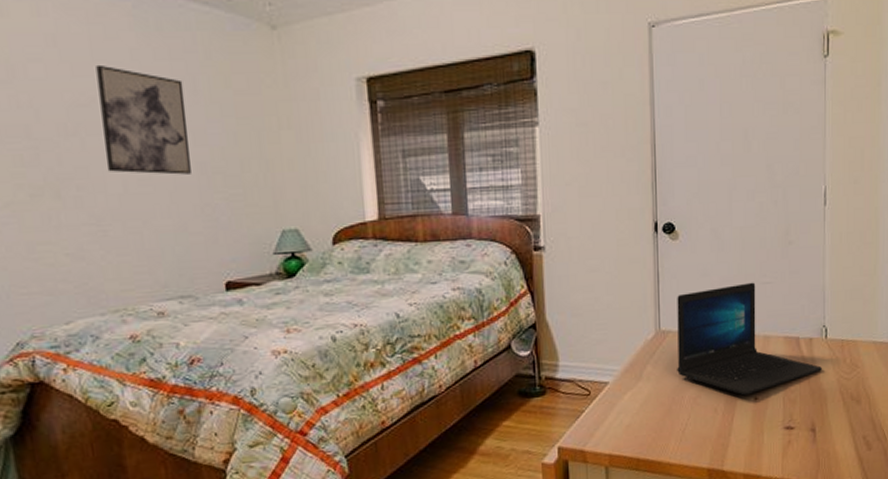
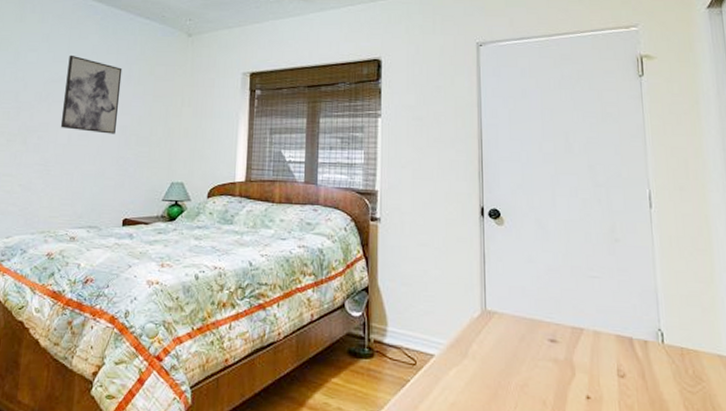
laptop: present [677,282,822,396] -> none [502,274,661,392]

